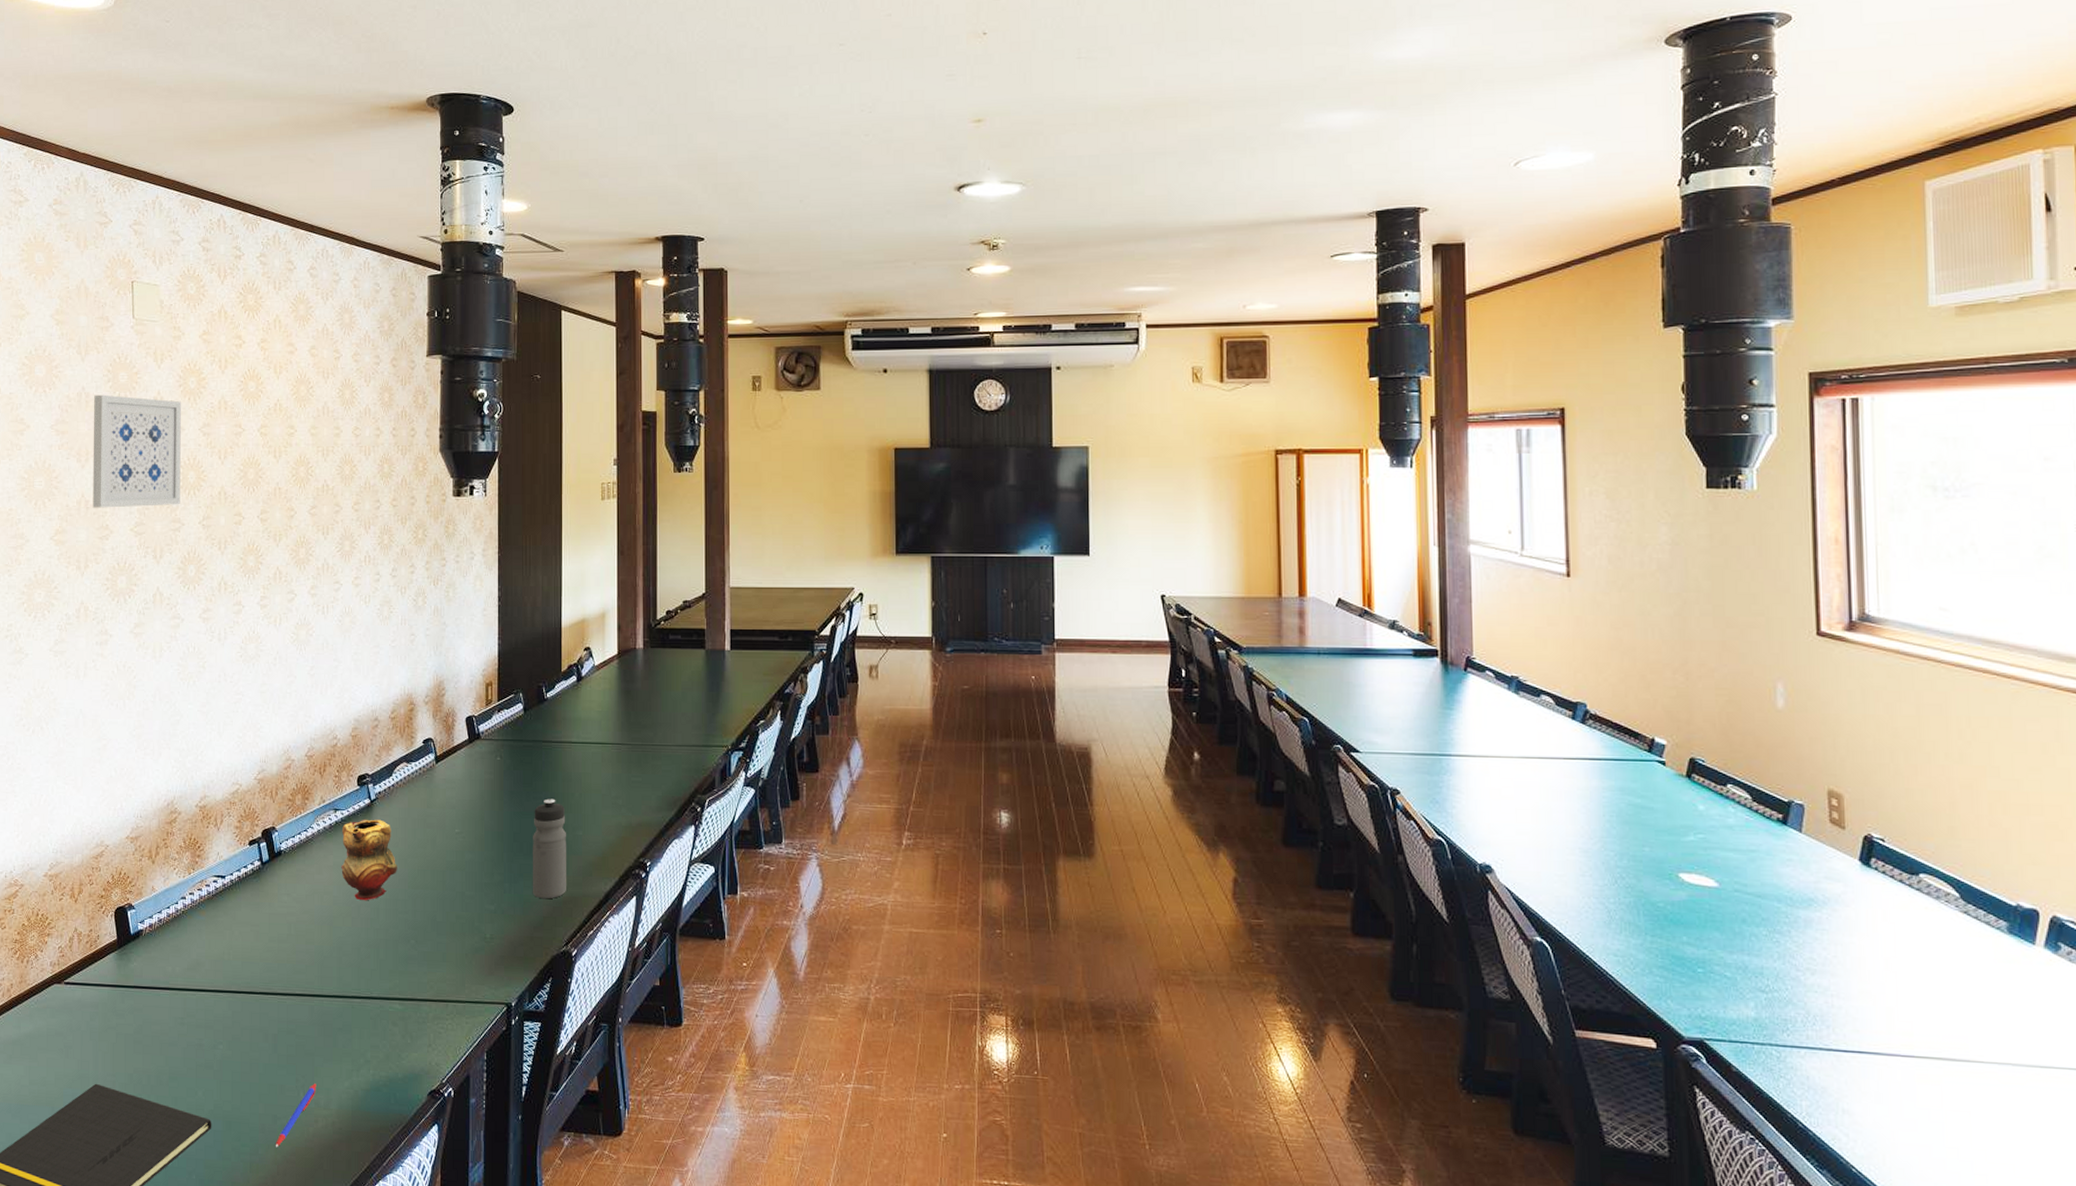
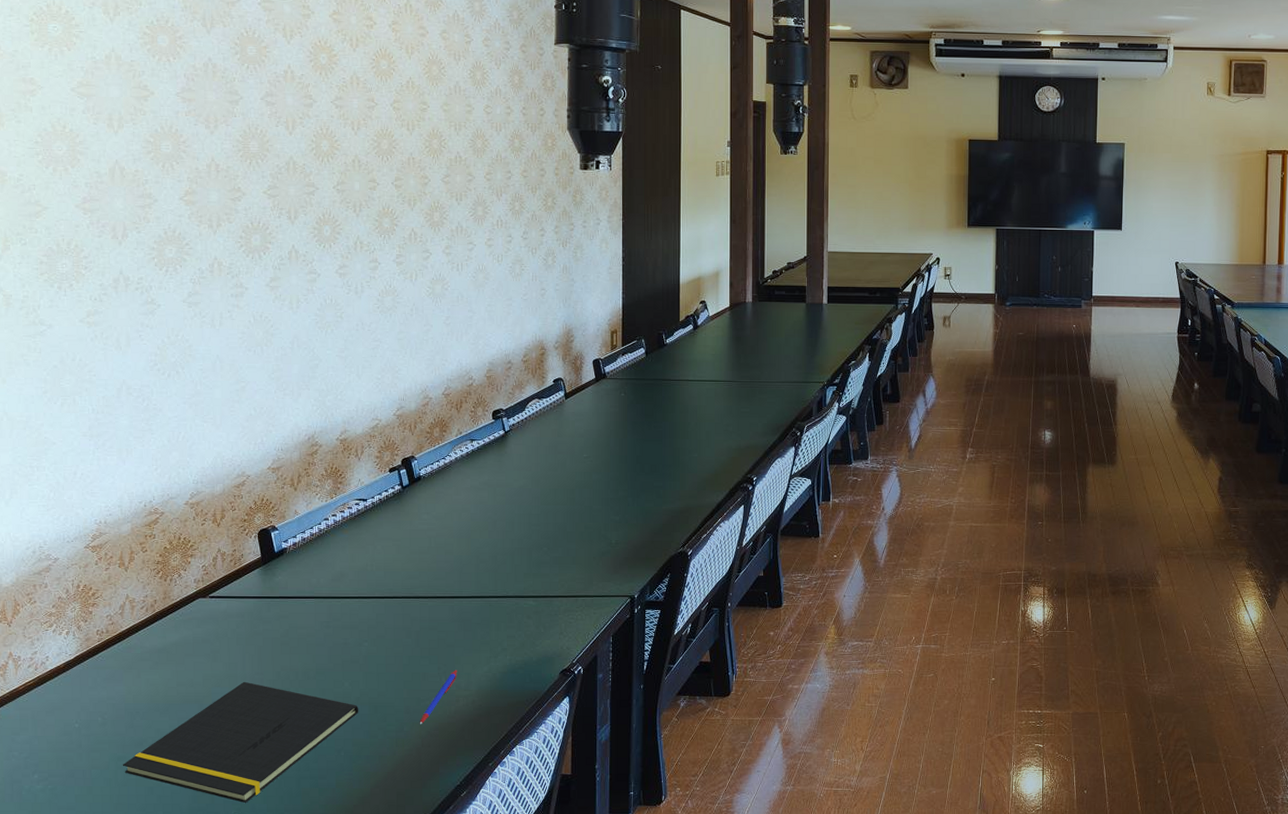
wall art: present [92,394,182,508] -> none [221,66,314,172]
teapot: present [341,819,397,901] -> none [478,447,530,516]
water bottle: present [532,798,567,899] -> none [653,427,684,510]

